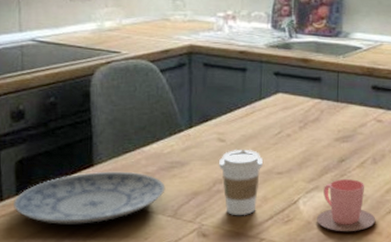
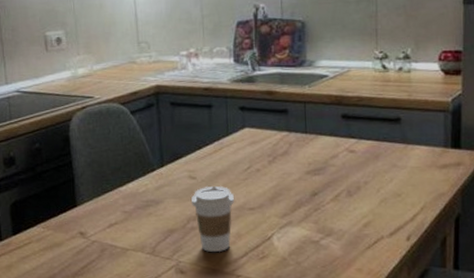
plate: present [12,171,165,224] -> none [10,211,143,262]
cup: present [317,179,376,231] -> none [292,213,355,268]

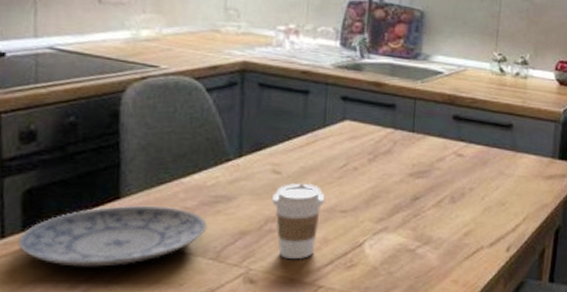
plate: none [10,211,143,262] -> present [16,205,207,267]

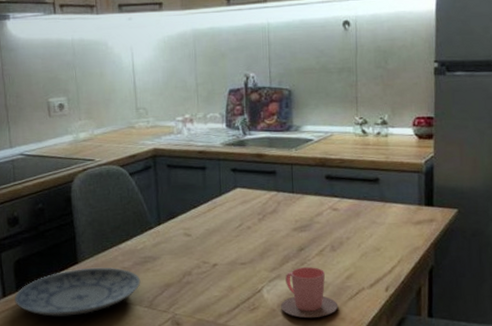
coffee cup: present [272,182,326,260] -> none [187,242,228,305]
cup: none [384,220,452,278] -> present [281,267,339,318]

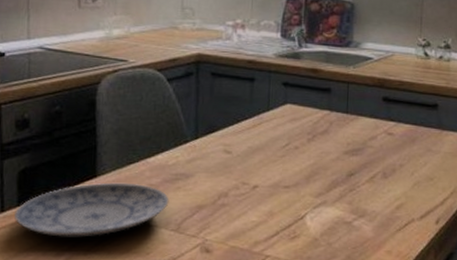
cup: present [281,267,339,318] -> none [324,194,386,249]

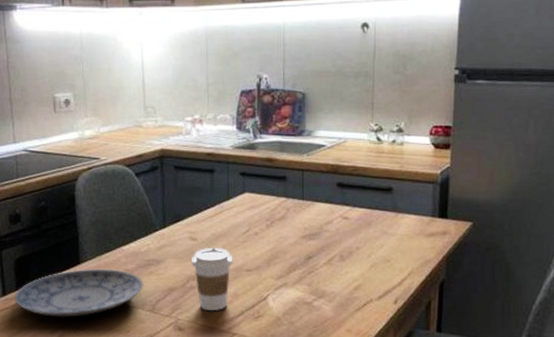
coffee cup: none [224,161,271,231] -> present [192,247,233,312]

